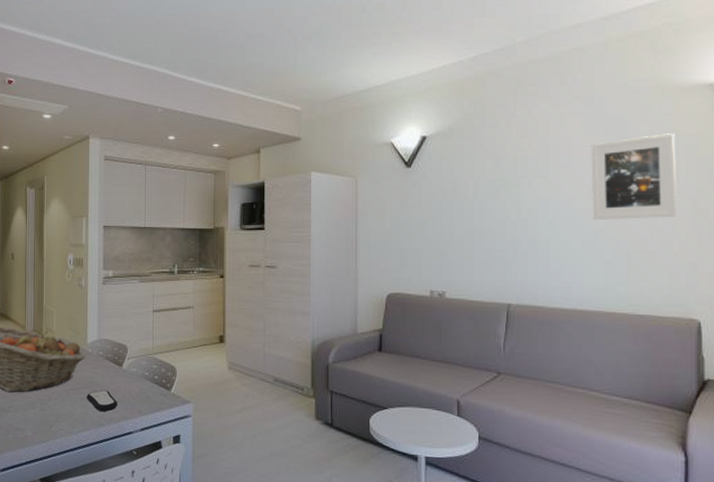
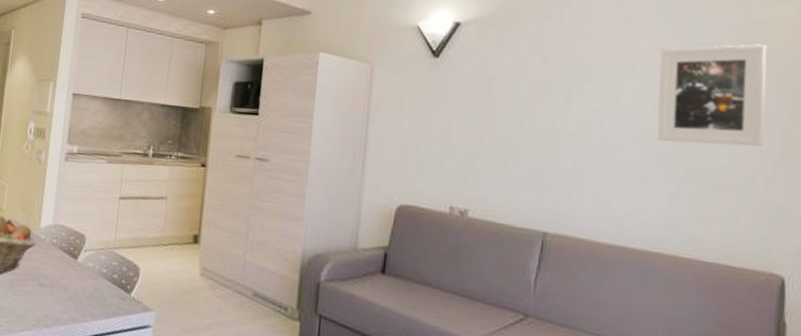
remote control: present [87,390,117,411] -> none [33,284,68,310]

